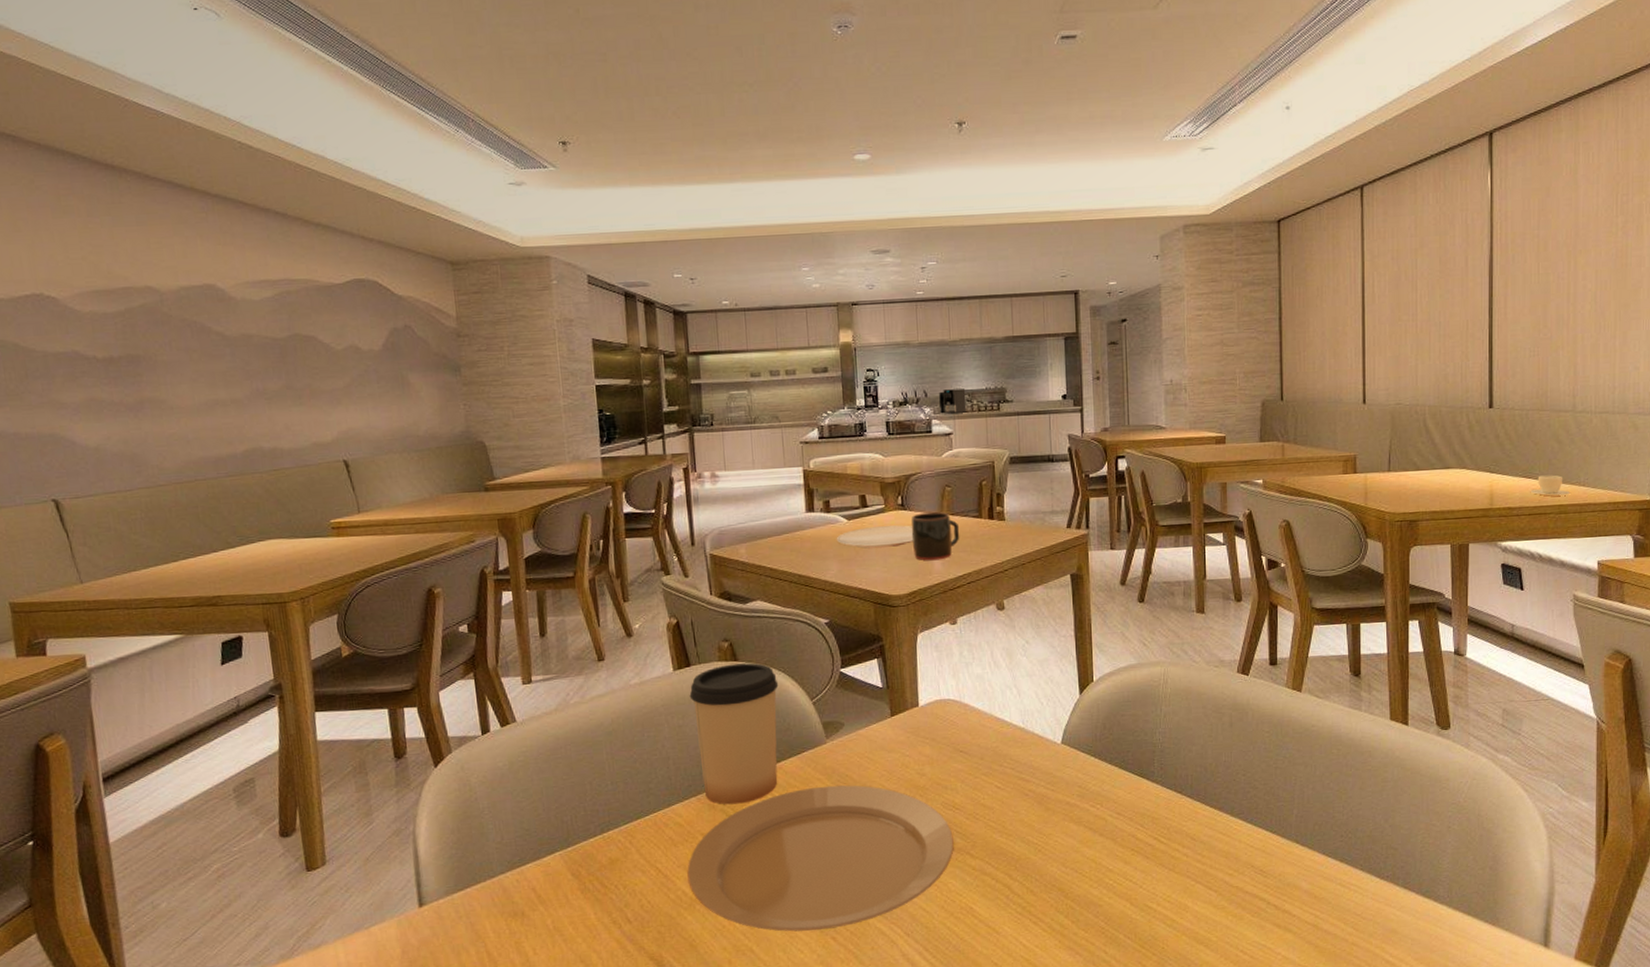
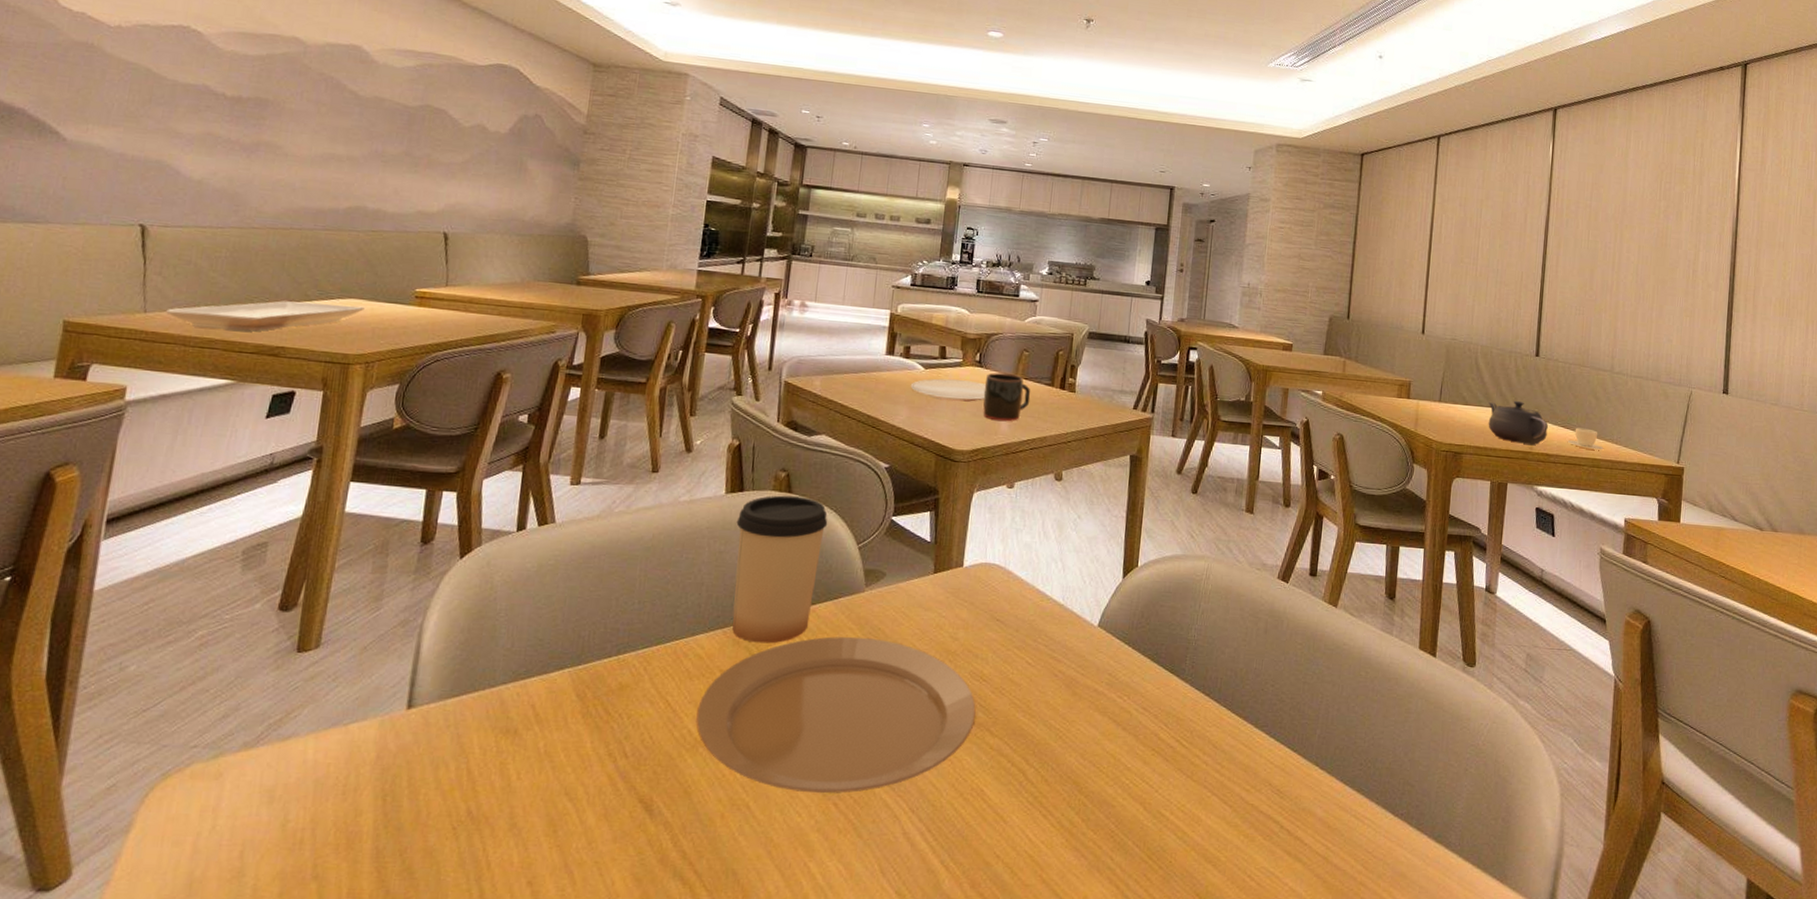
tray: none [101,545,287,590] -> present [166,301,365,332]
coffee machine: present [939,388,967,415] -> none [1030,258,1057,284]
teapot: none [1442,458,1508,501] -> present [1488,401,1548,445]

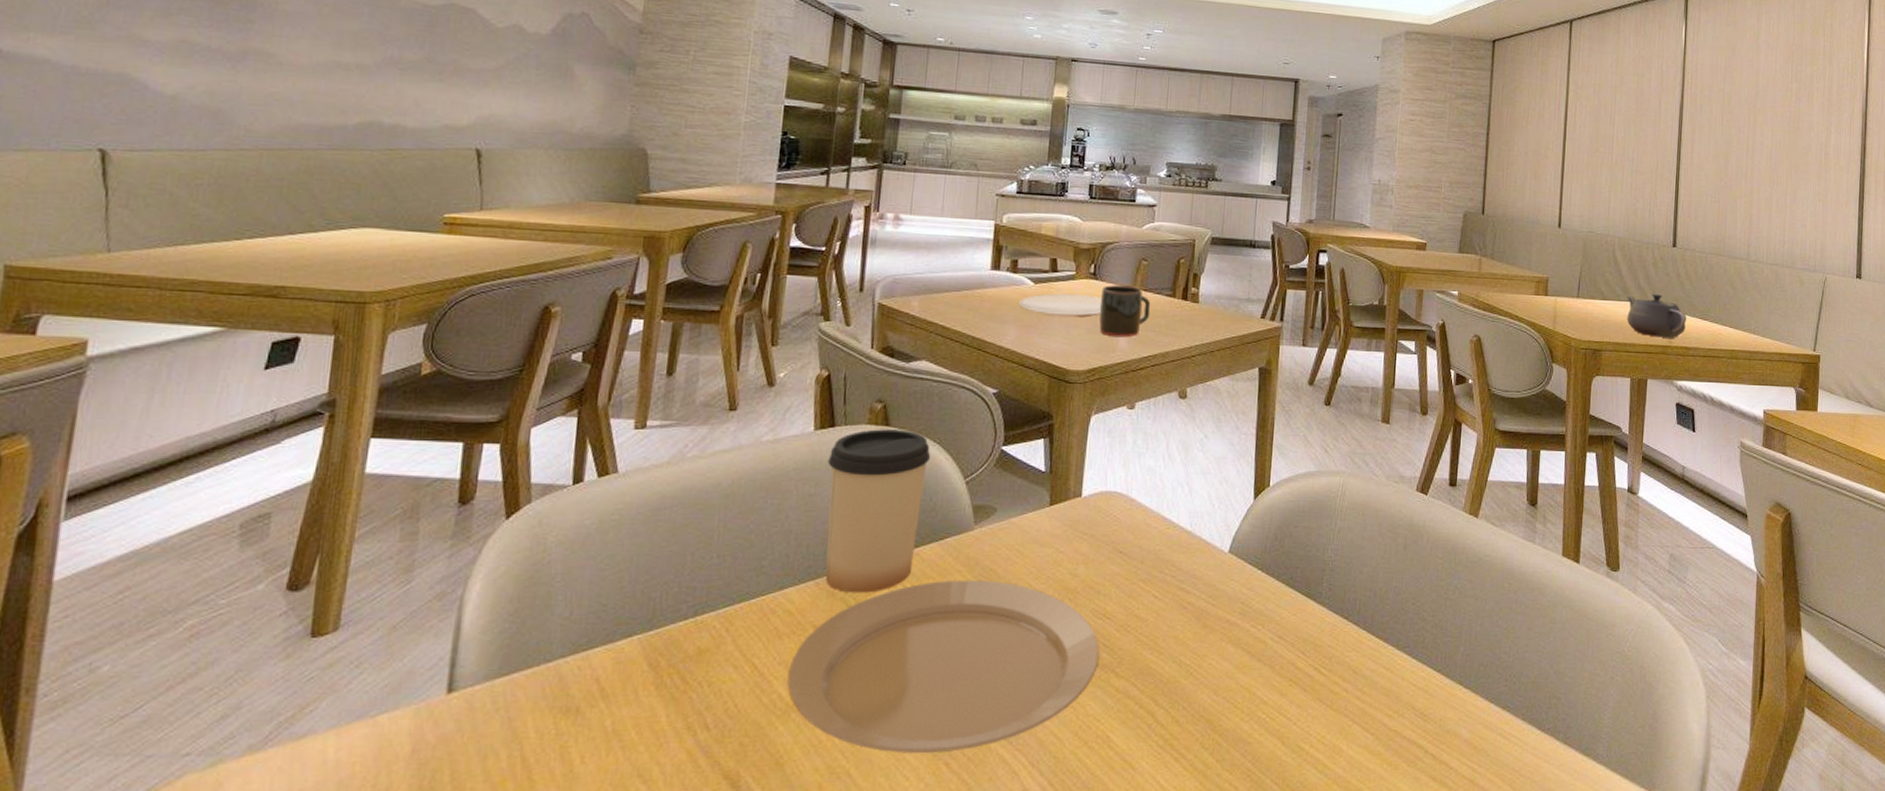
tray: present [166,301,365,332] -> none [135,233,383,270]
teacup: present [1567,427,1604,450] -> none [1705,319,1742,341]

